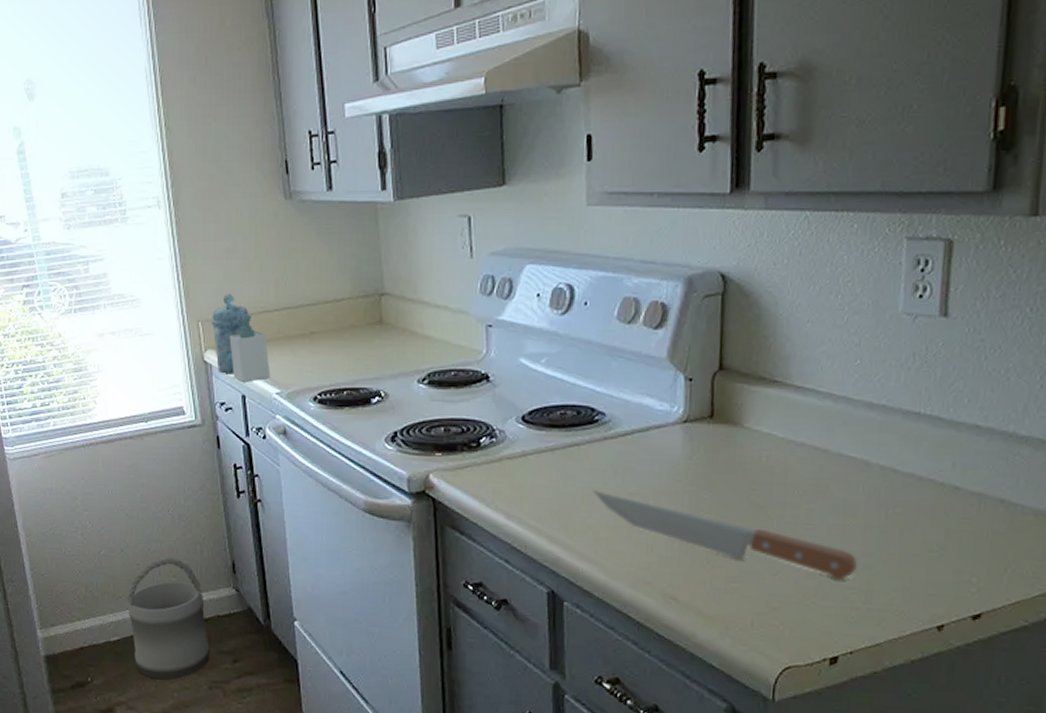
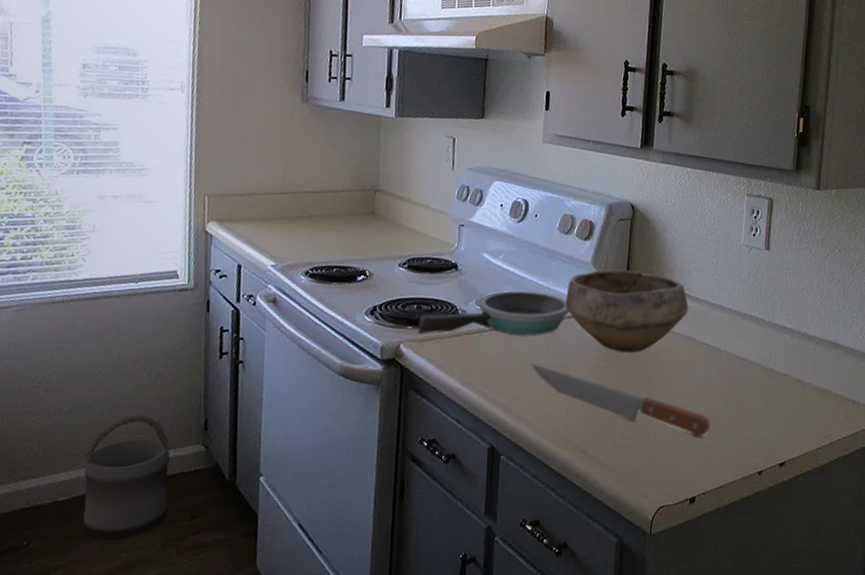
canister: present [211,294,251,374] -> none [217,174,256,245]
soap bottle: present [229,314,271,382] -> none [232,193,269,253]
frying pan: none [448,401,640,462] -> present [418,290,569,335]
bowl: none [634,363,817,473] -> present [565,269,689,353]

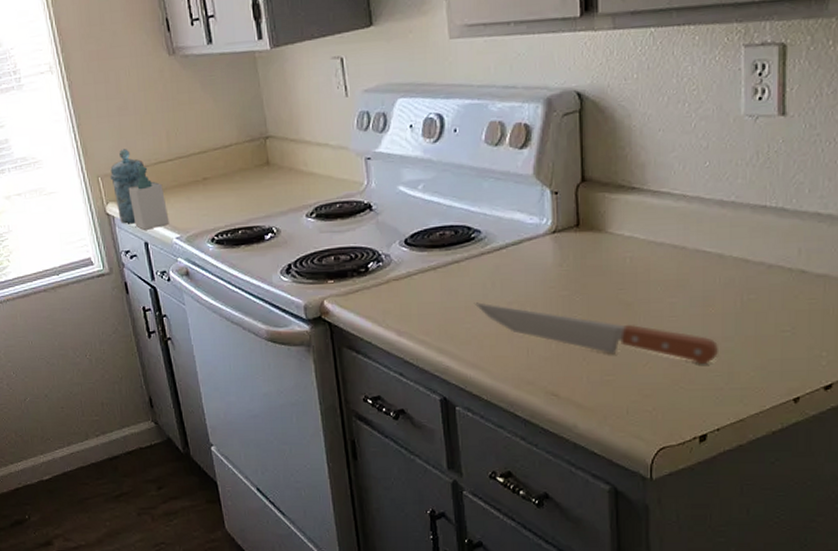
bucket: present [82,414,170,540] -> none [54,398,136,511]
canister: none [217,174,256,245] -> present [109,149,147,224]
soap bottle: none [232,193,269,253] -> present [128,166,170,230]
frying pan: present [418,290,569,335] -> none [339,220,513,287]
bowl: present [565,269,689,353] -> none [506,174,673,276]

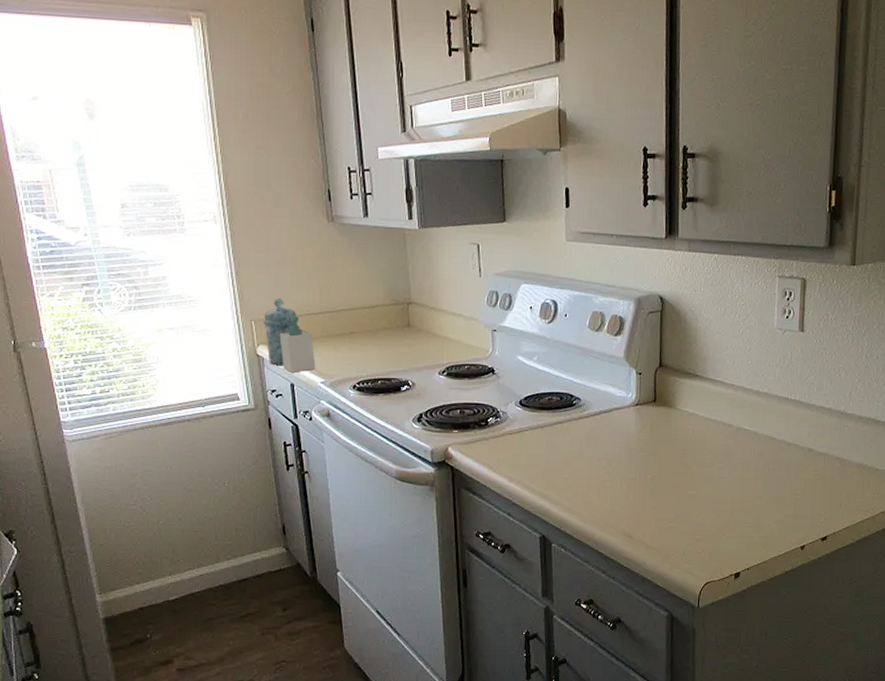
kitchen knife: present [473,302,718,365] -> none [571,457,751,518]

